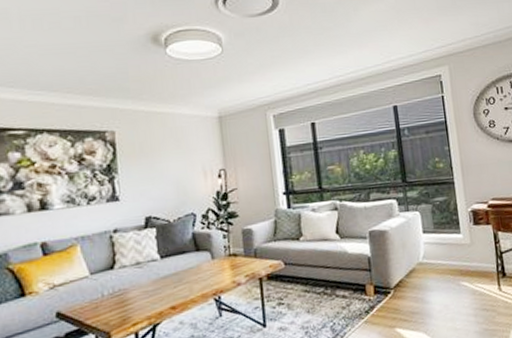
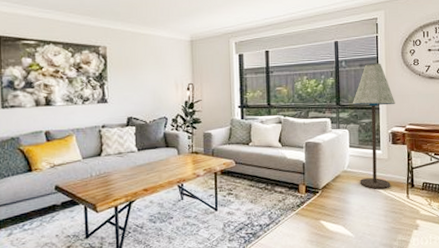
floor lamp: none [421,128,477,283] -> present [352,63,395,190]

